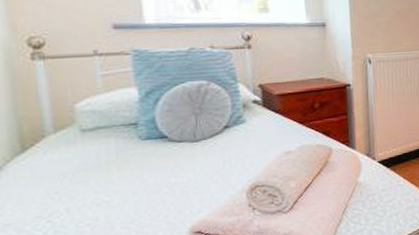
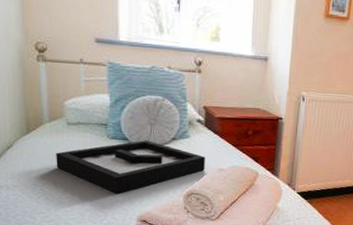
decorative tray: none [67,134,269,206] -> present [56,140,205,194]

